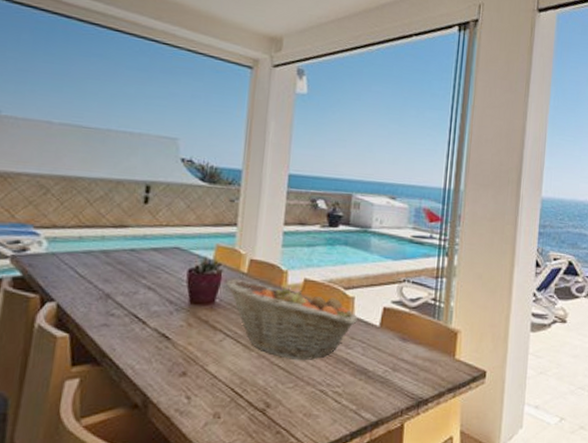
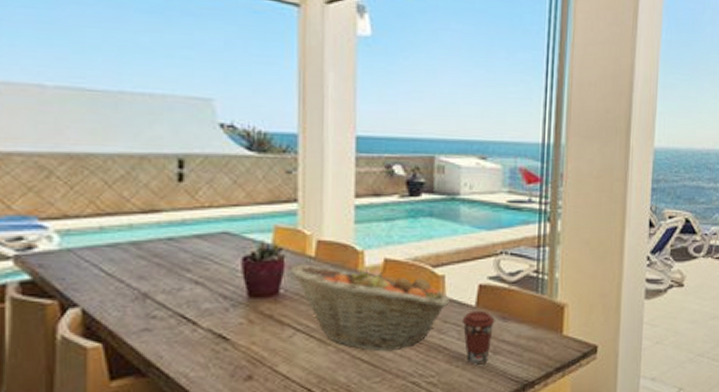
coffee cup: none [367,330,396,380] -> present [462,310,495,365]

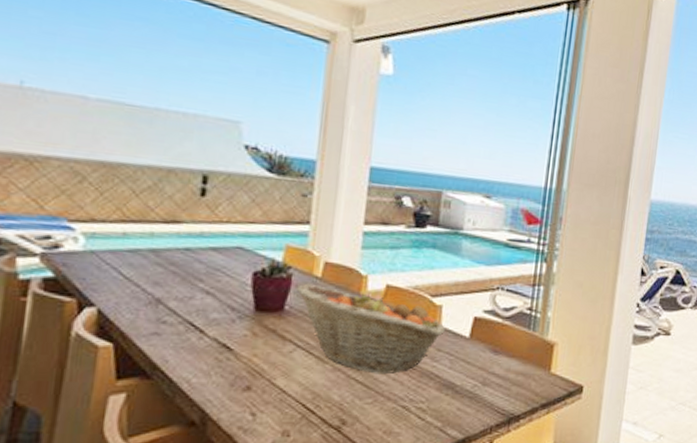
coffee cup: present [462,310,495,365] -> none [455,341,487,395]

